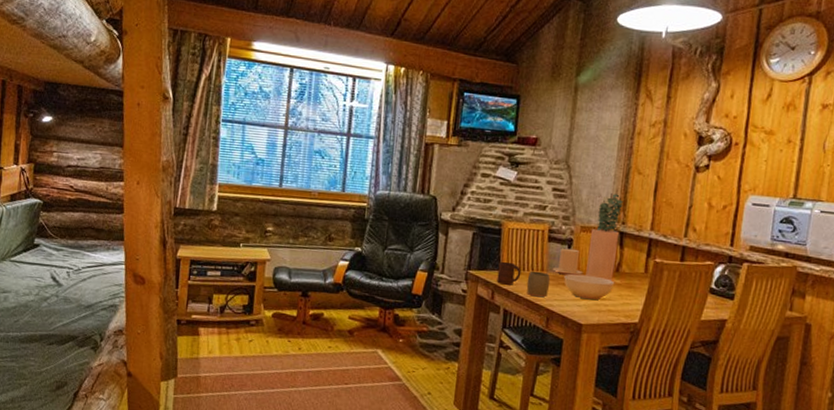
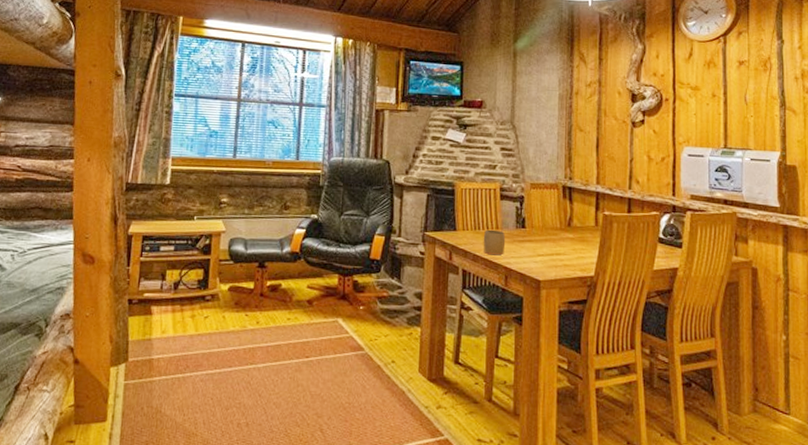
cup: present [497,261,522,285] -> none [453,221,477,245]
candle: present [552,248,583,276] -> none [506,205,537,233]
bowl: present [563,273,615,300] -> none [519,230,568,256]
vase: present [585,189,623,281] -> none [539,146,568,236]

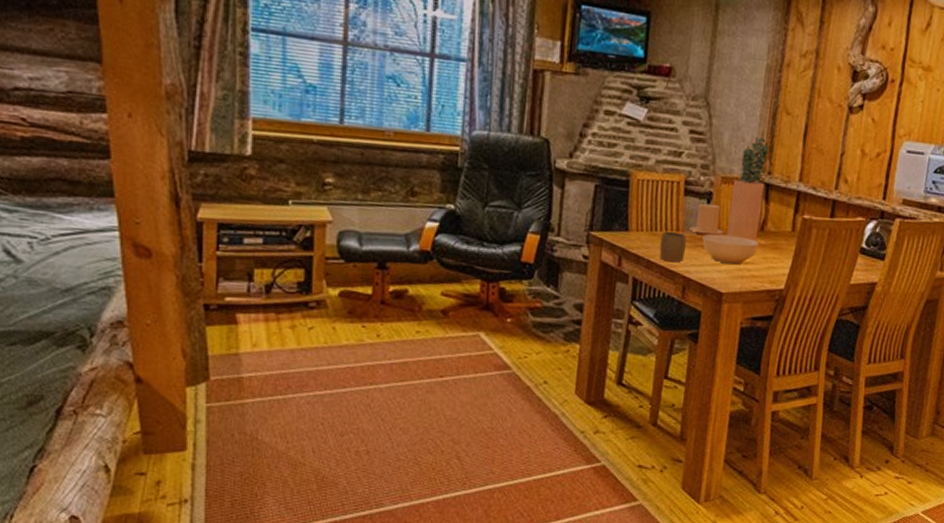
candle: none [506,205,537,233] -> present [688,203,724,236]
bowl: none [519,230,568,256] -> present [702,233,760,265]
vase: none [539,146,568,236] -> present [727,132,770,242]

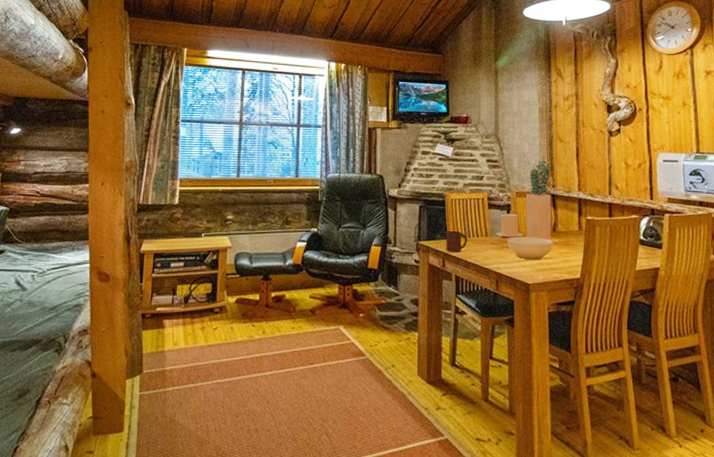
cup: none [624,220,653,249] -> present [446,230,467,252]
mug: present [659,231,687,263] -> none [473,237,495,261]

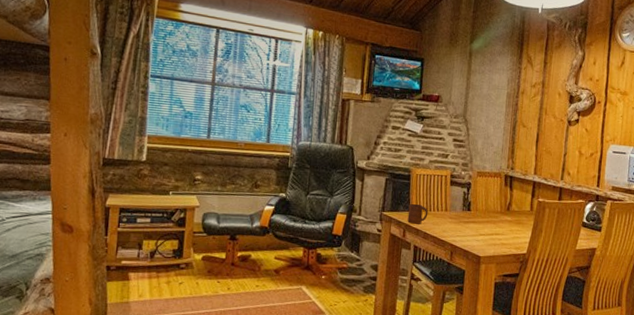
candle: present [495,213,524,239] -> none [454,190,480,215]
bowl: present [507,236,554,260] -> none [464,213,507,235]
vase: present [525,156,552,241] -> none [482,139,512,219]

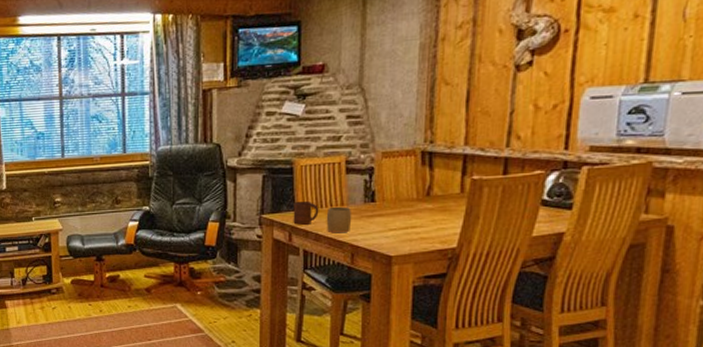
mug: none [433,211,453,234] -> present [326,206,352,233]

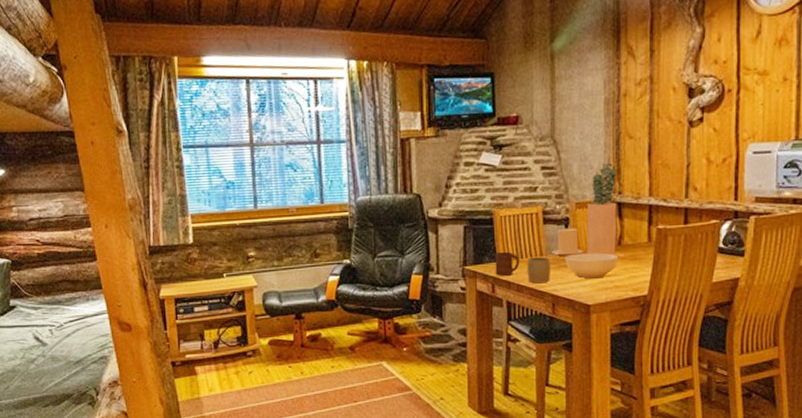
candle: none [353,177,389,207] -> present [551,228,584,257]
bowl: none [367,203,427,230] -> present [565,252,619,279]
vase: none [391,105,430,207] -> present [587,157,617,256]

